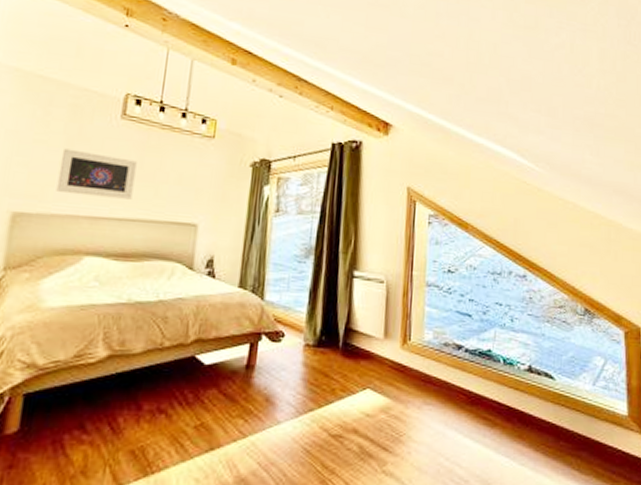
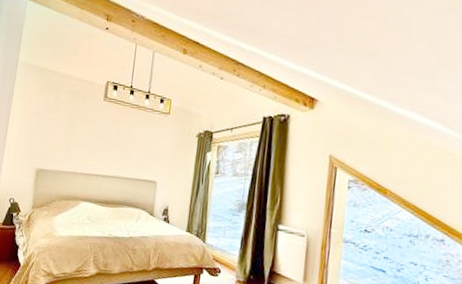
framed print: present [56,148,137,200] -> none [62,123,115,162]

